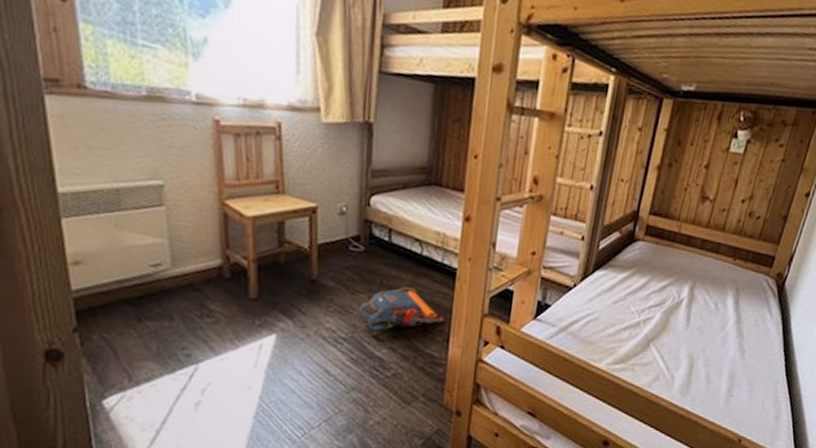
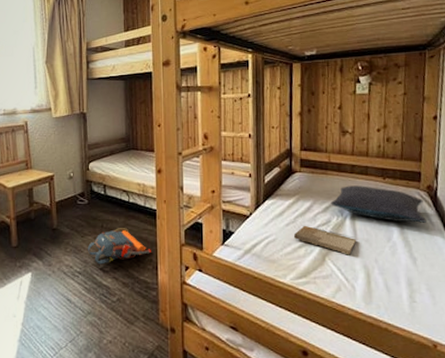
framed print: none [620,304,689,343] -> present [294,225,357,255]
pillow: none [669,263,769,314] -> present [331,186,427,223]

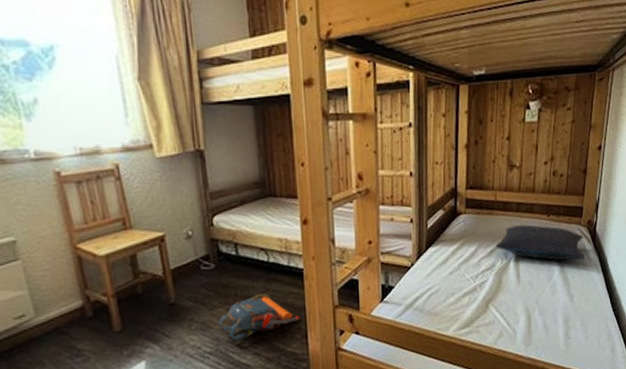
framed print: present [294,225,357,255] -> none [458,272,520,300]

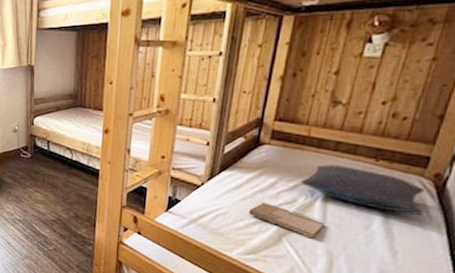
backpack: present [218,294,299,341] -> none [28,184,91,216]
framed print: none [458,272,520,300] -> present [249,202,325,239]

